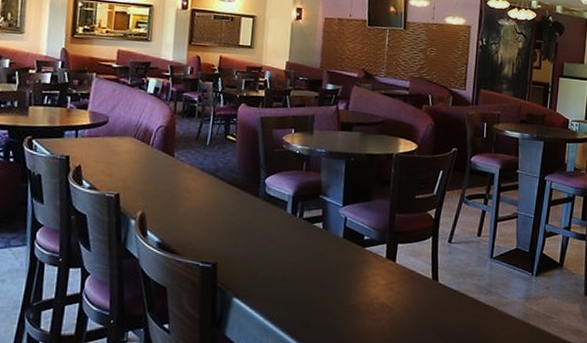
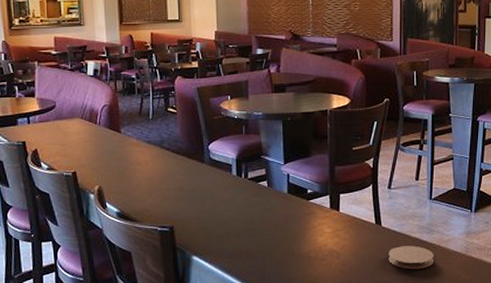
coaster: none [442,306,490,333] -> present [388,245,433,270]

